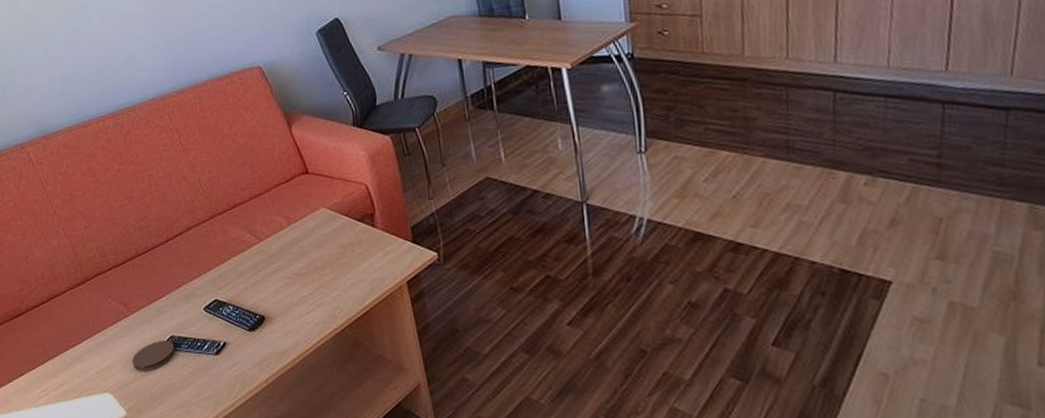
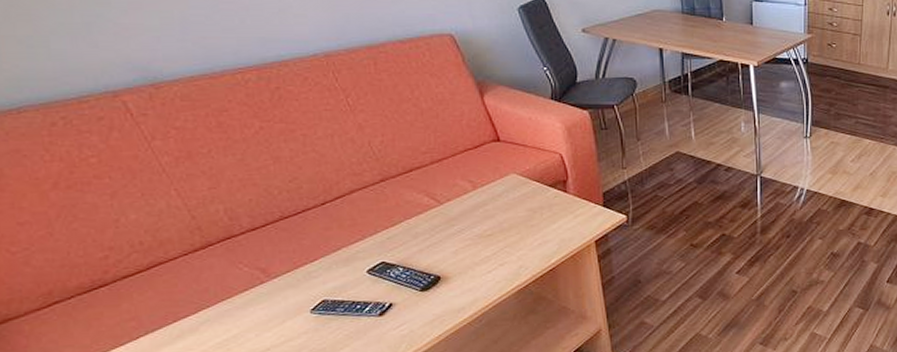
coaster: present [132,340,176,372] -> none [269,304,328,339]

